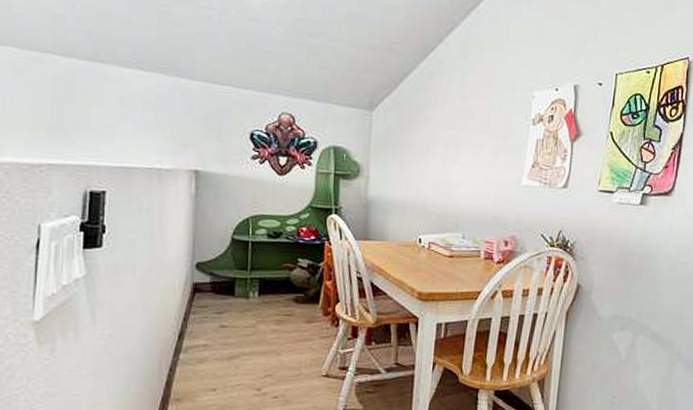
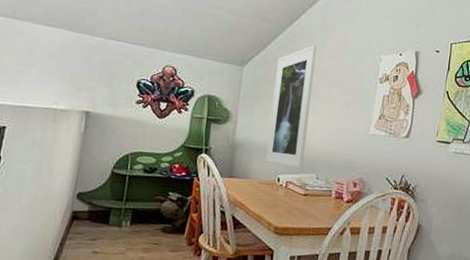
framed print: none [404,81,457,228] -> present [266,44,317,169]

